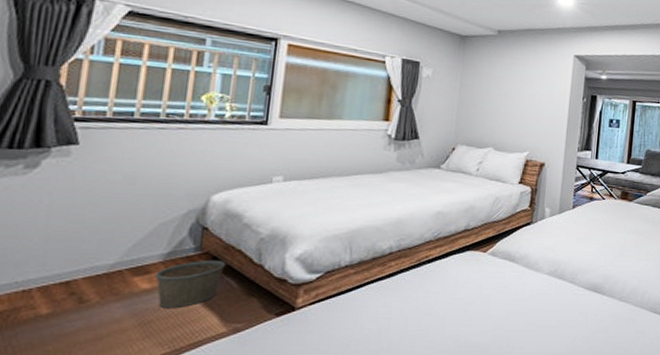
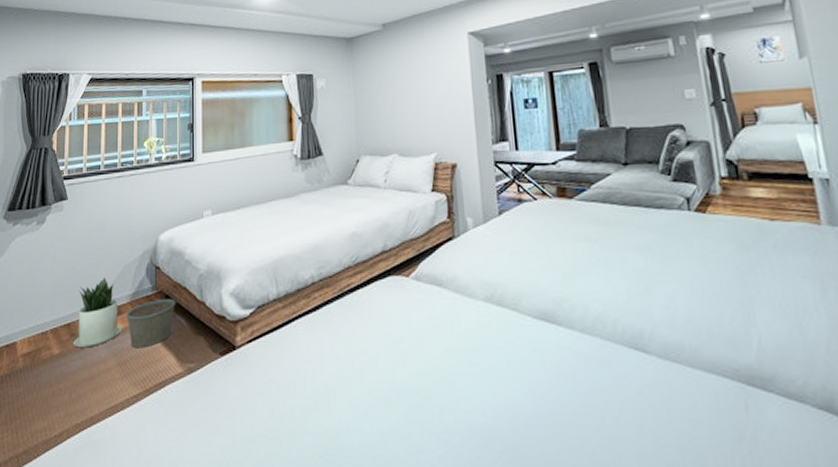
planter: none [72,235,147,308] -> present [73,278,121,348]

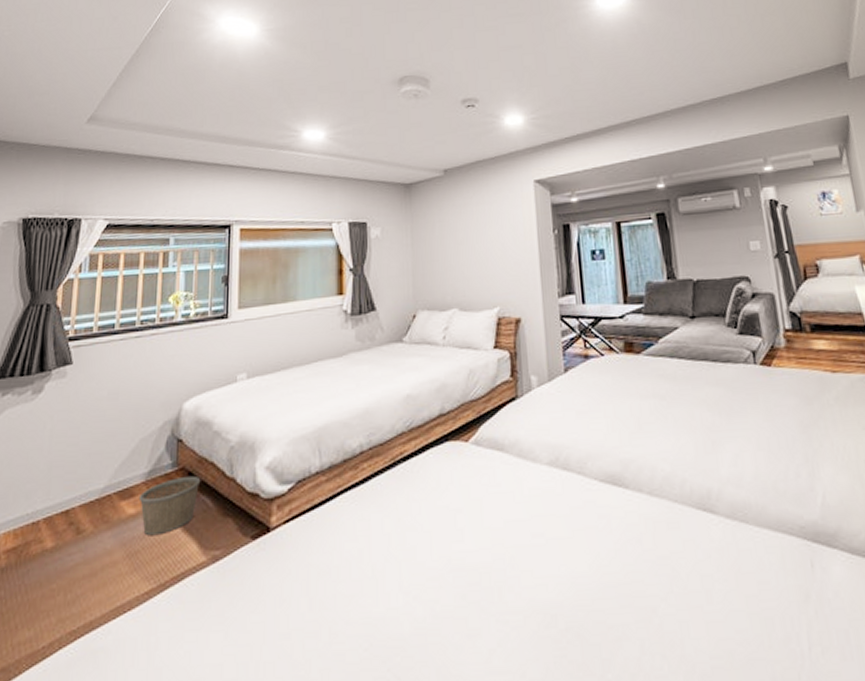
planter: present [73,278,121,348] -> none [71,454,133,539]

